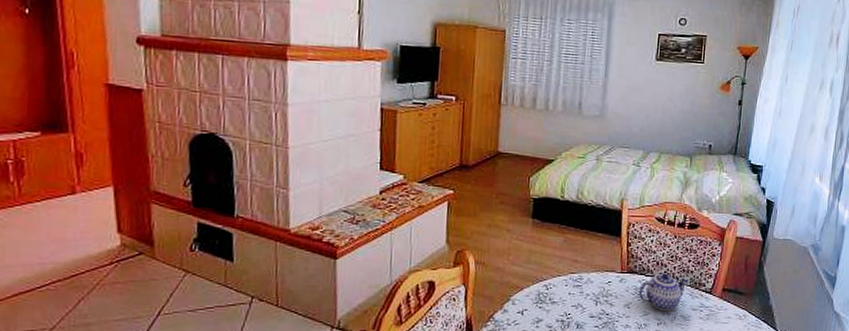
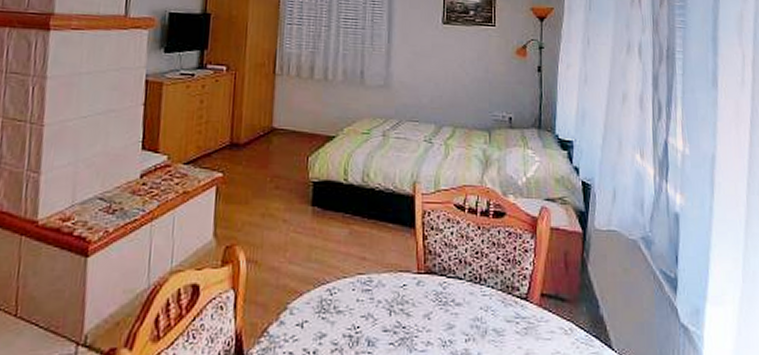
teapot: present [639,273,689,312] -> none [440,273,499,324]

